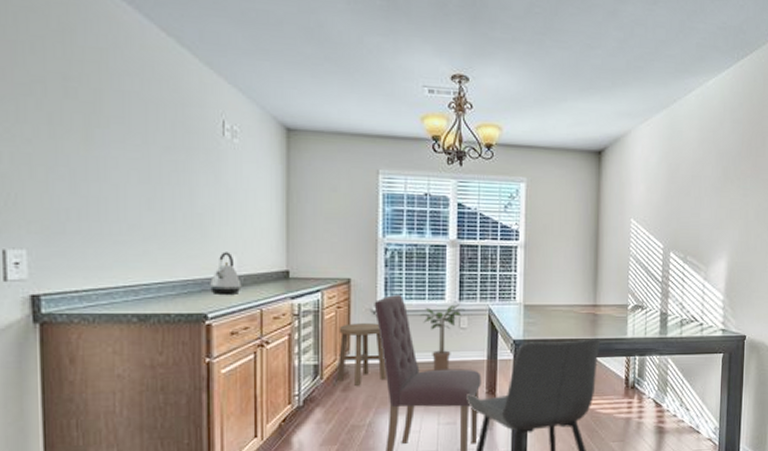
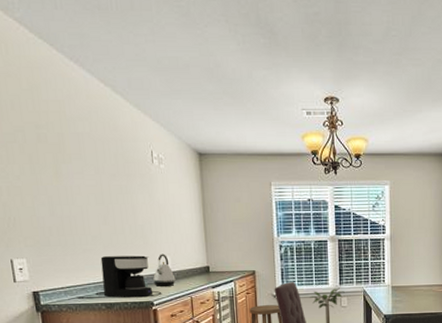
coffee maker: none [95,252,221,308] -> present [76,255,162,299]

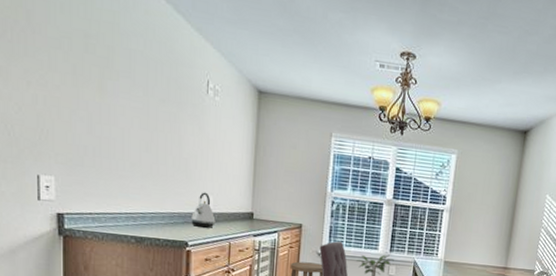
coffee maker: present [76,255,162,299] -> none [104,186,199,237]

